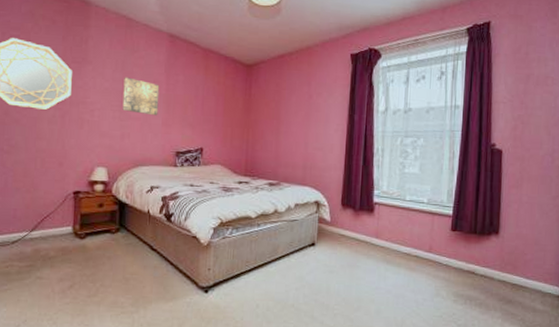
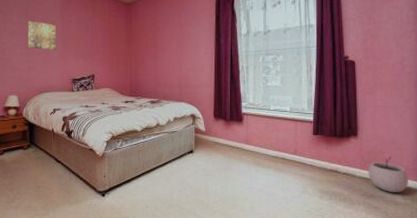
plant pot: none [507,258,549,298] -> present [368,156,408,192]

